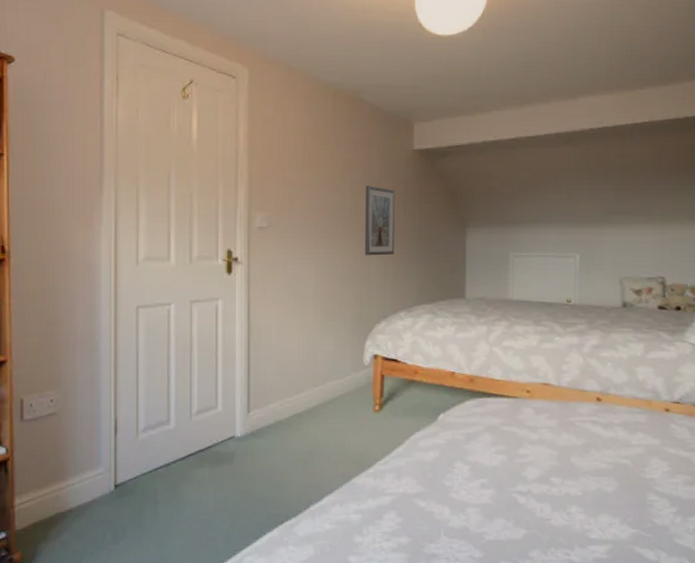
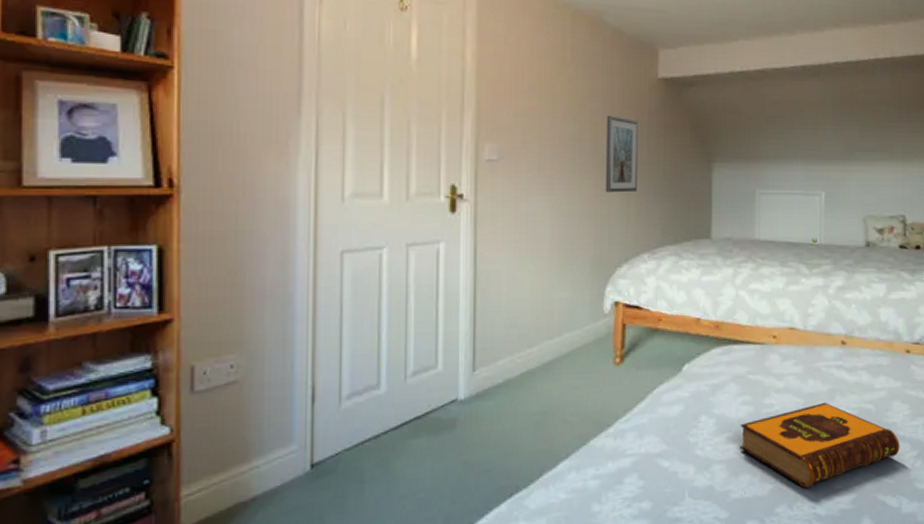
hardback book: none [494,455,659,535] -> present [740,402,900,488]

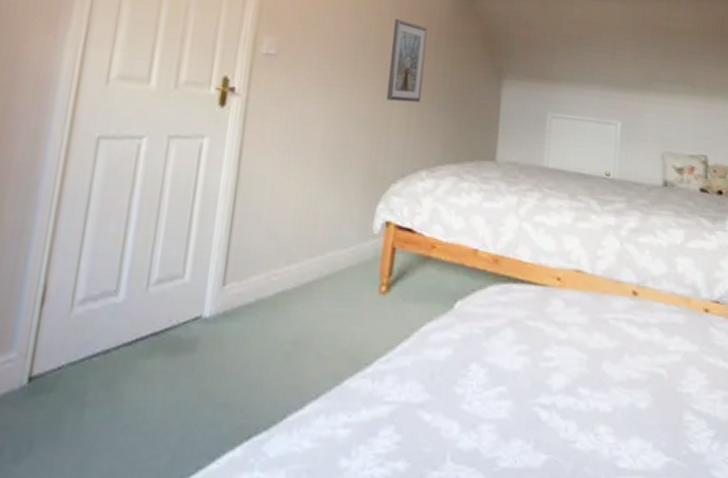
hardback book: present [740,402,900,488] -> none [512,361,695,462]

